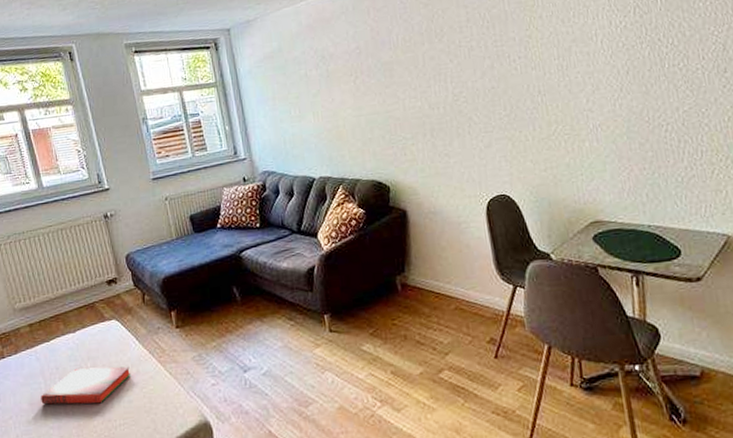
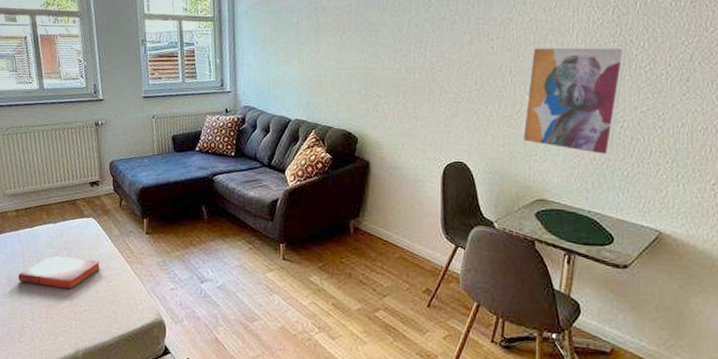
wall art: none [557,46,661,165] -> present [522,46,628,157]

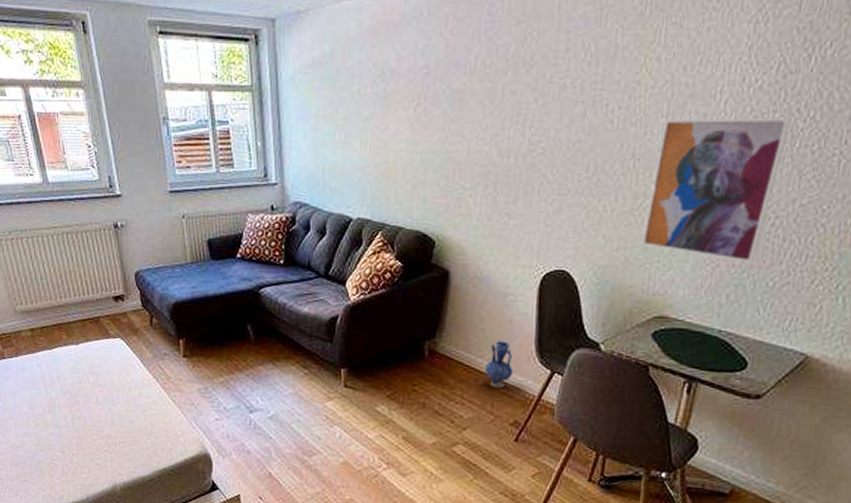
hardback book: present [18,256,101,290] -> none [41,381,134,419]
vase: none [400,220,424,260] -> present [484,341,514,388]

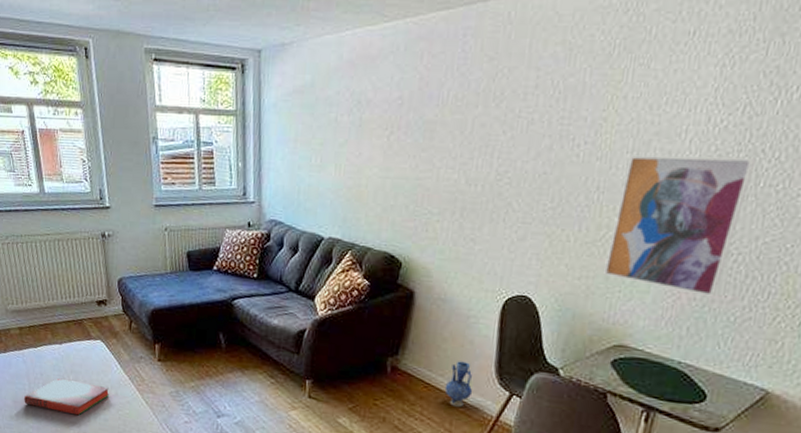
hardback book: none [41,381,134,419] -> present [24,379,110,416]

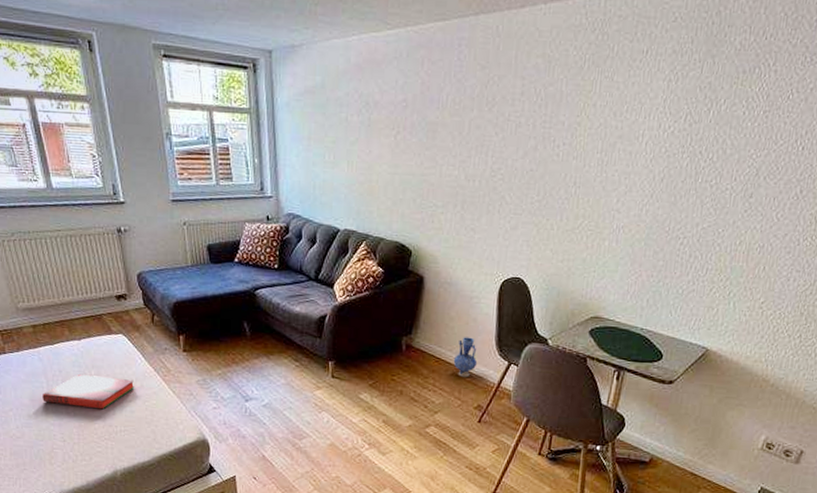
wall art: present [604,155,757,298] -> none [581,155,696,274]

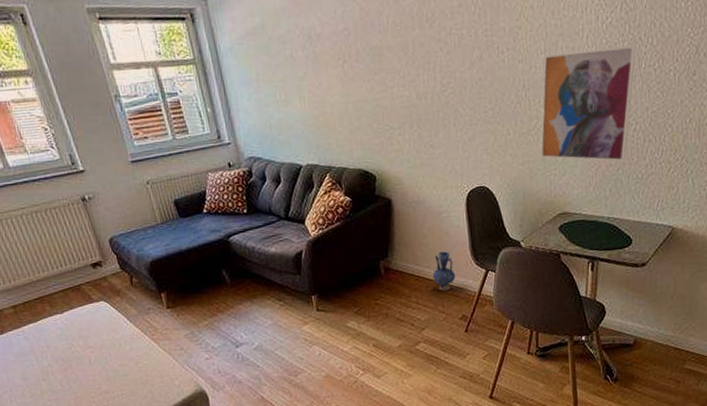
hardback book: present [42,374,135,410] -> none [34,344,125,380]
wall art: none [581,155,696,274] -> present [540,44,637,162]

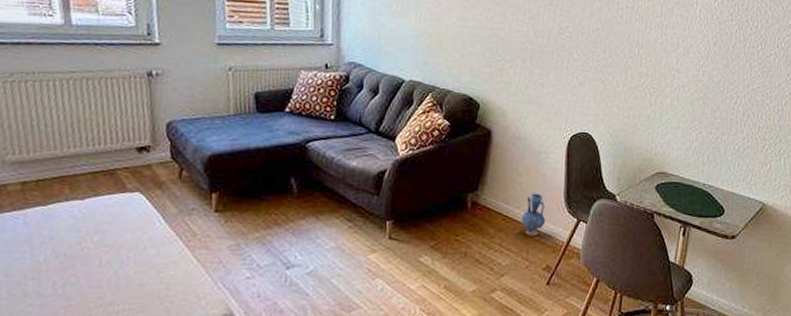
wall art: present [540,44,637,162] -> none [646,19,743,132]

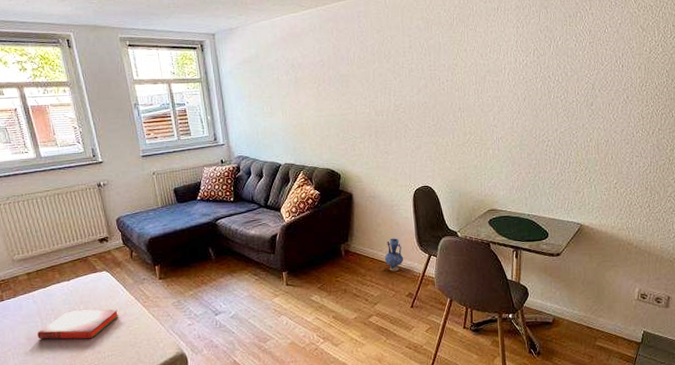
hardback book: none [22,241,149,284] -> present [37,309,119,340]

